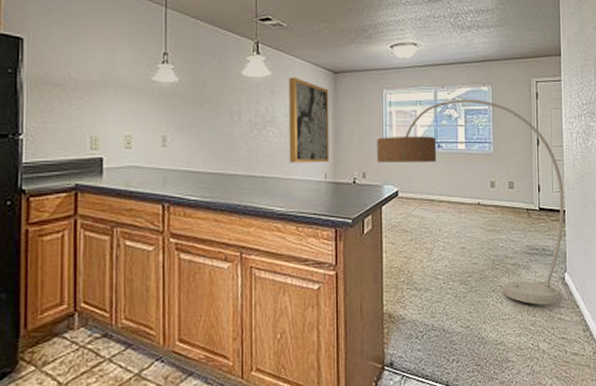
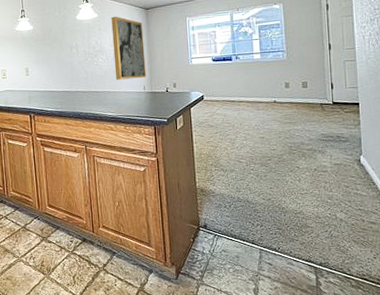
floor lamp: present [377,99,564,306] -> none [183,16,359,183]

